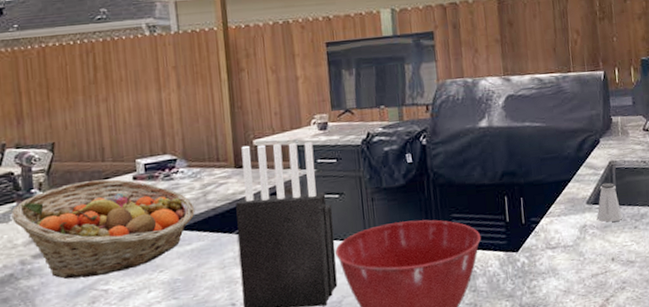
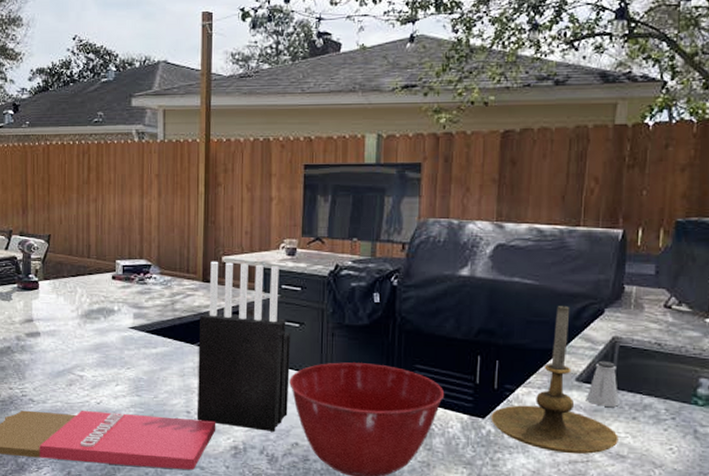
fruit basket: present [11,179,195,280] -> none [13,274,163,363]
candle holder: none [523,140,627,270] -> present [491,305,619,455]

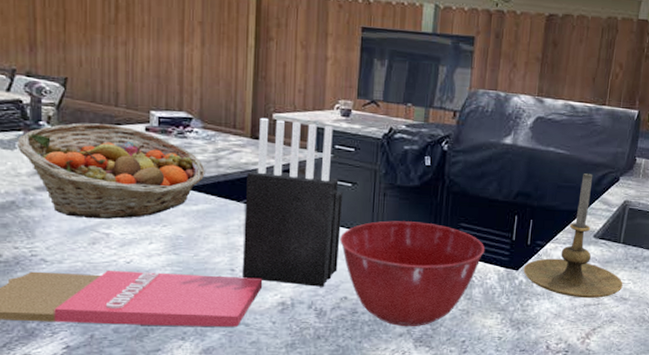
fruit basket: none [13,274,163,363] -> present [17,123,205,220]
saltshaker: present [587,360,620,407] -> none [601,220,626,259]

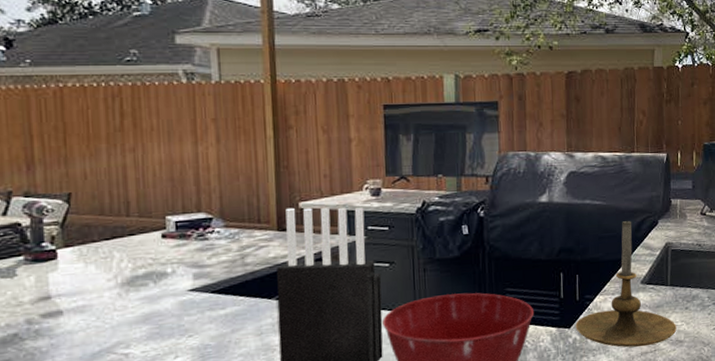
fruit basket: present [17,123,205,220] -> none [17,236,231,342]

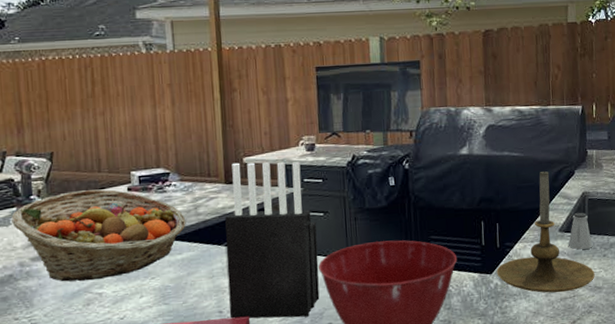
fruit basket: none [17,236,231,342] -> present [11,189,186,282]
saltshaker: none [650,263,675,302] -> present [568,212,593,250]

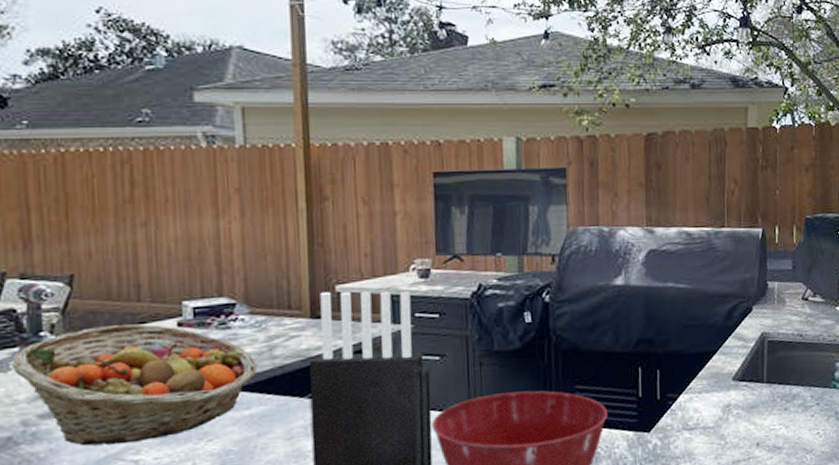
candle holder: present [496,170,595,293] -> none [656,306,774,455]
saltshaker: present [568,212,593,250] -> none [743,357,772,402]

